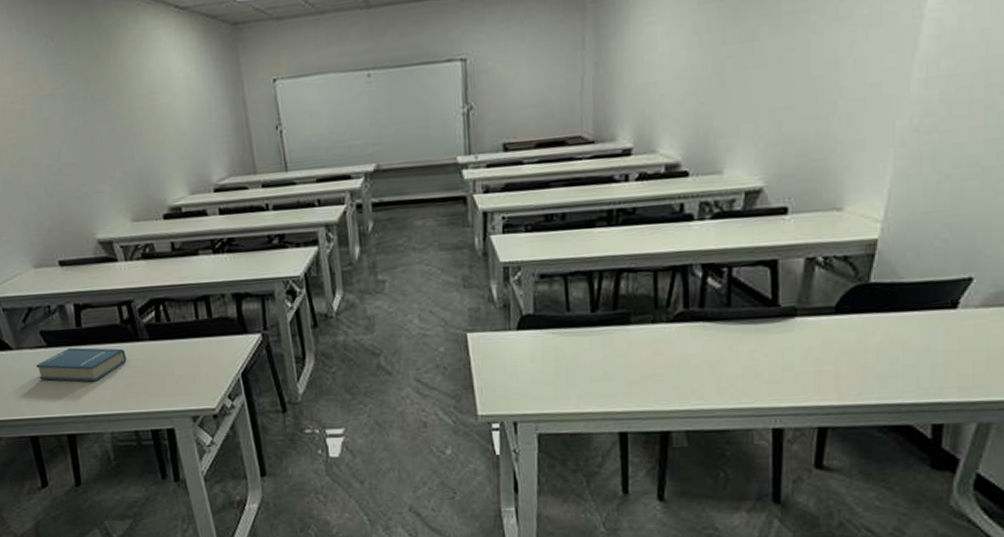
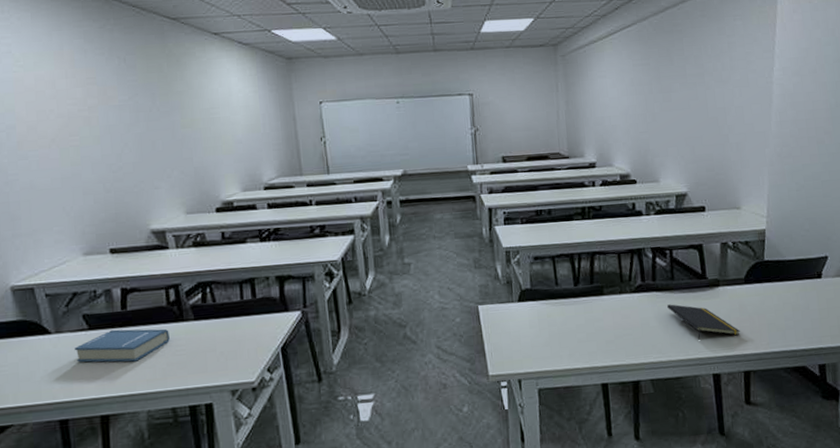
notepad: none [717,338,819,385] -> present [667,304,740,340]

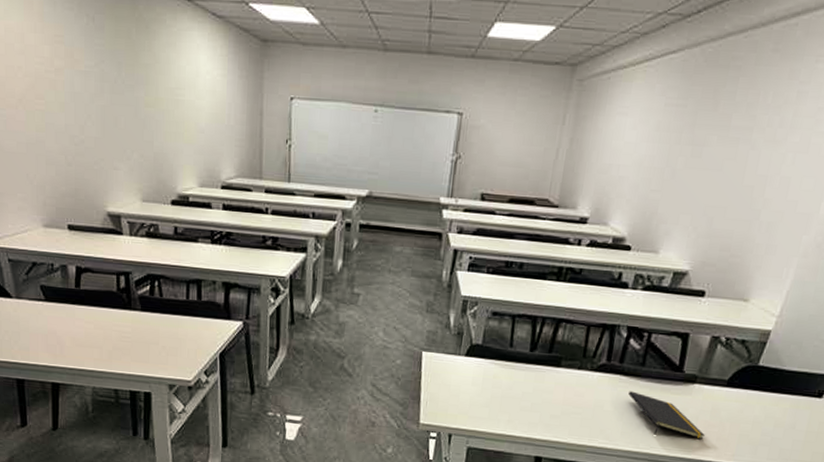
hardback book: present [75,328,170,363] -> none [32,305,117,339]

